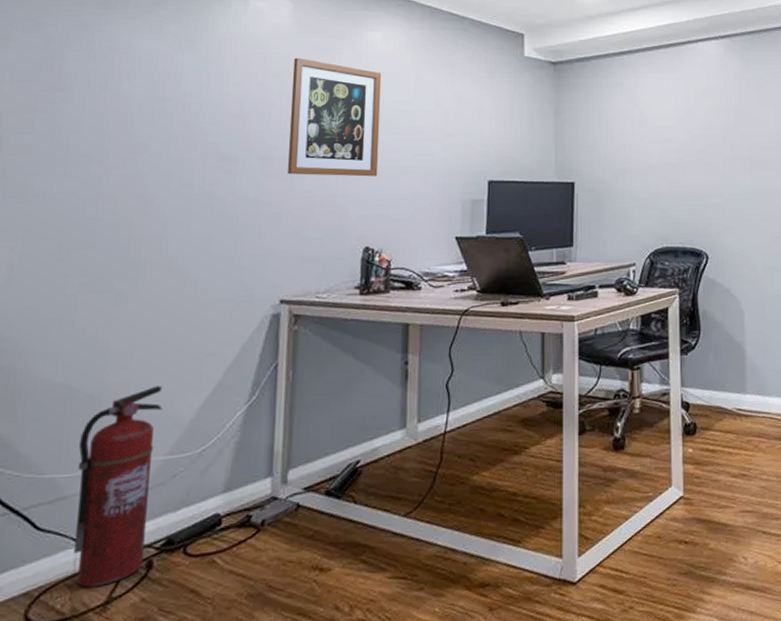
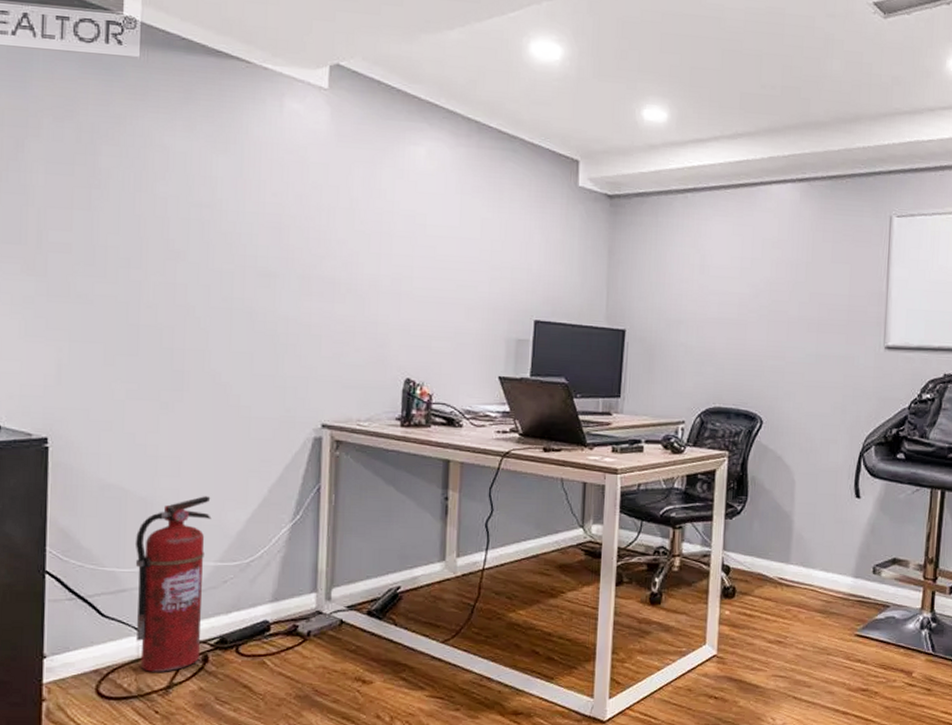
wall art: present [287,57,382,177] -> none [326,169,425,306]

